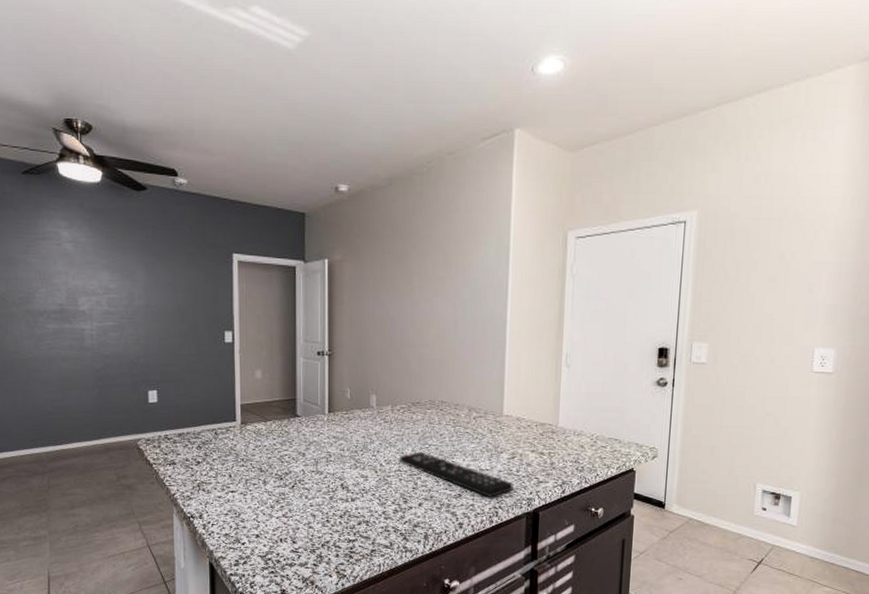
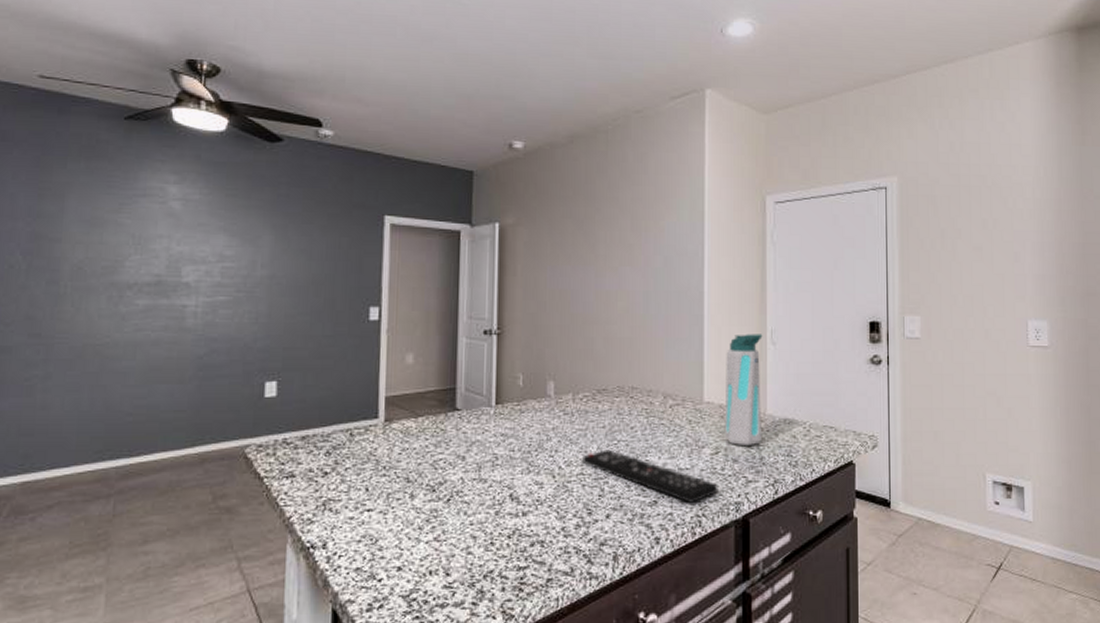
water bottle: none [520,357,558,453] -> present [724,334,763,447]

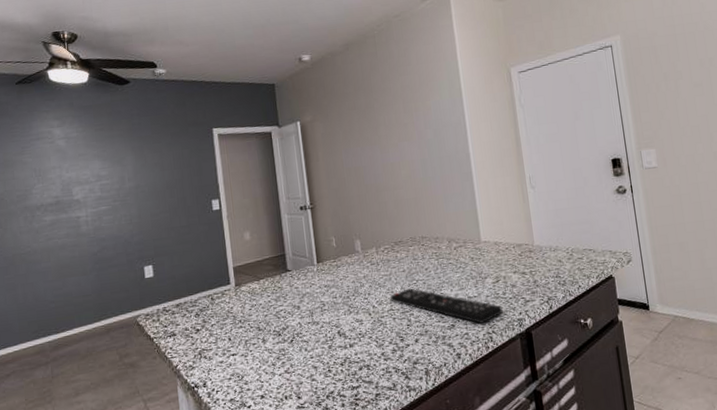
water bottle: present [724,334,763,447] -> none [494,181,533,274]

